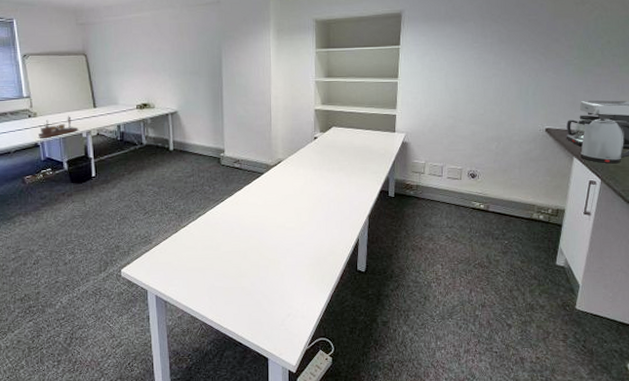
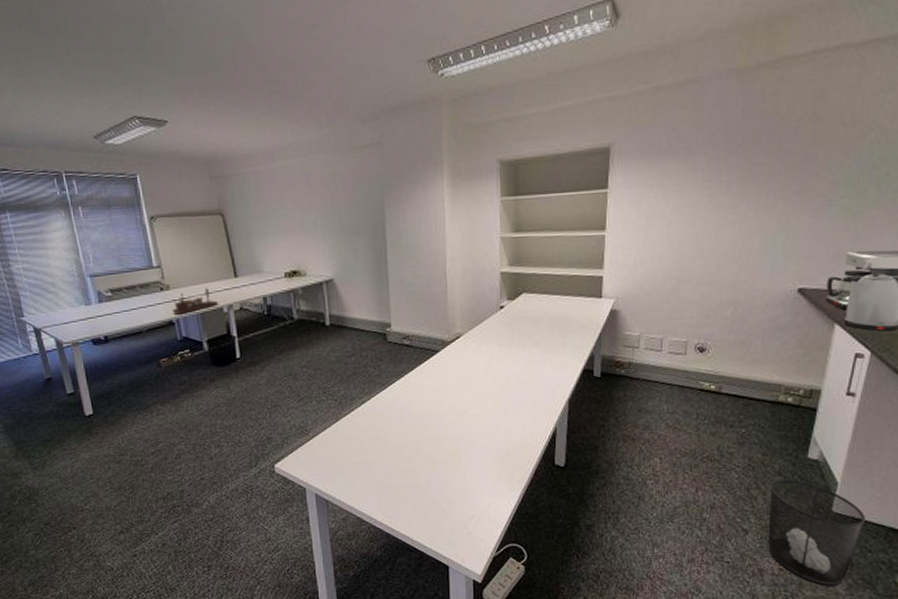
waste bin: none [527,282,602,372] -> present [768,479,866,587]

